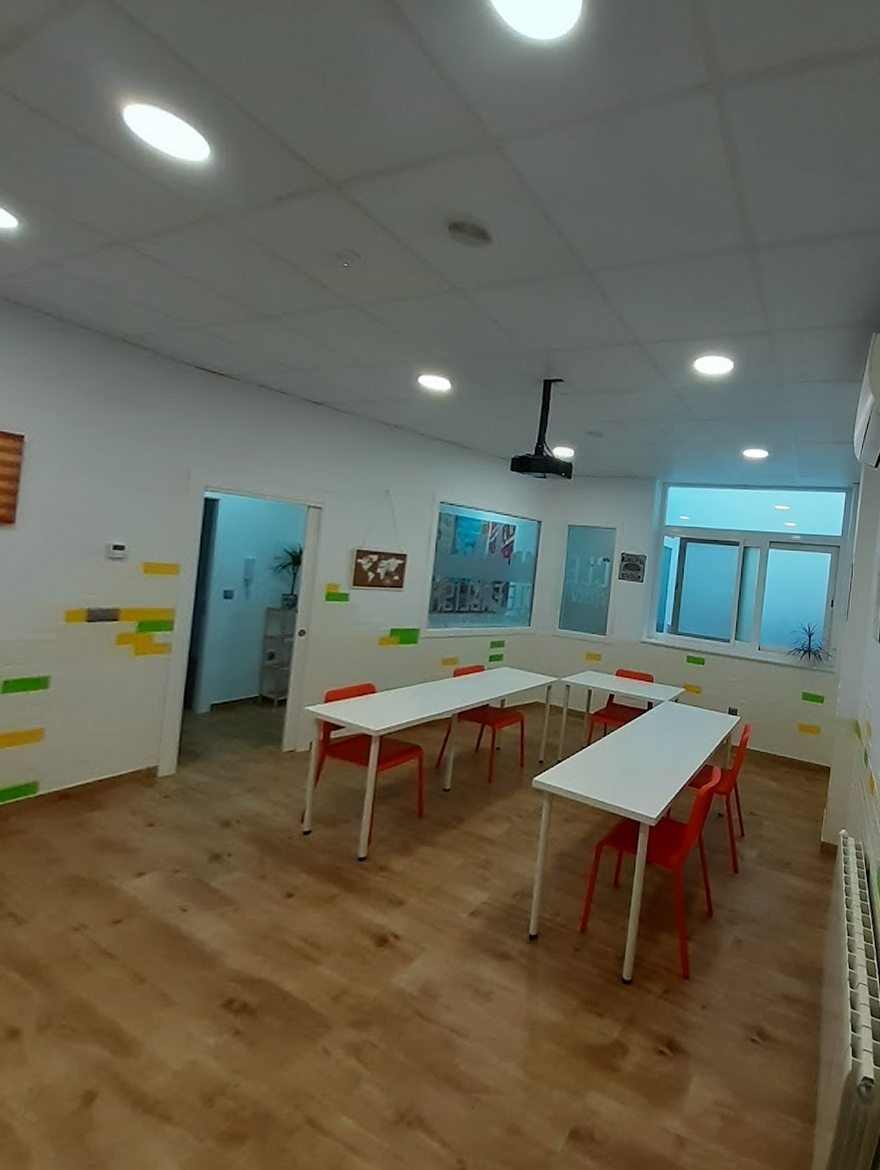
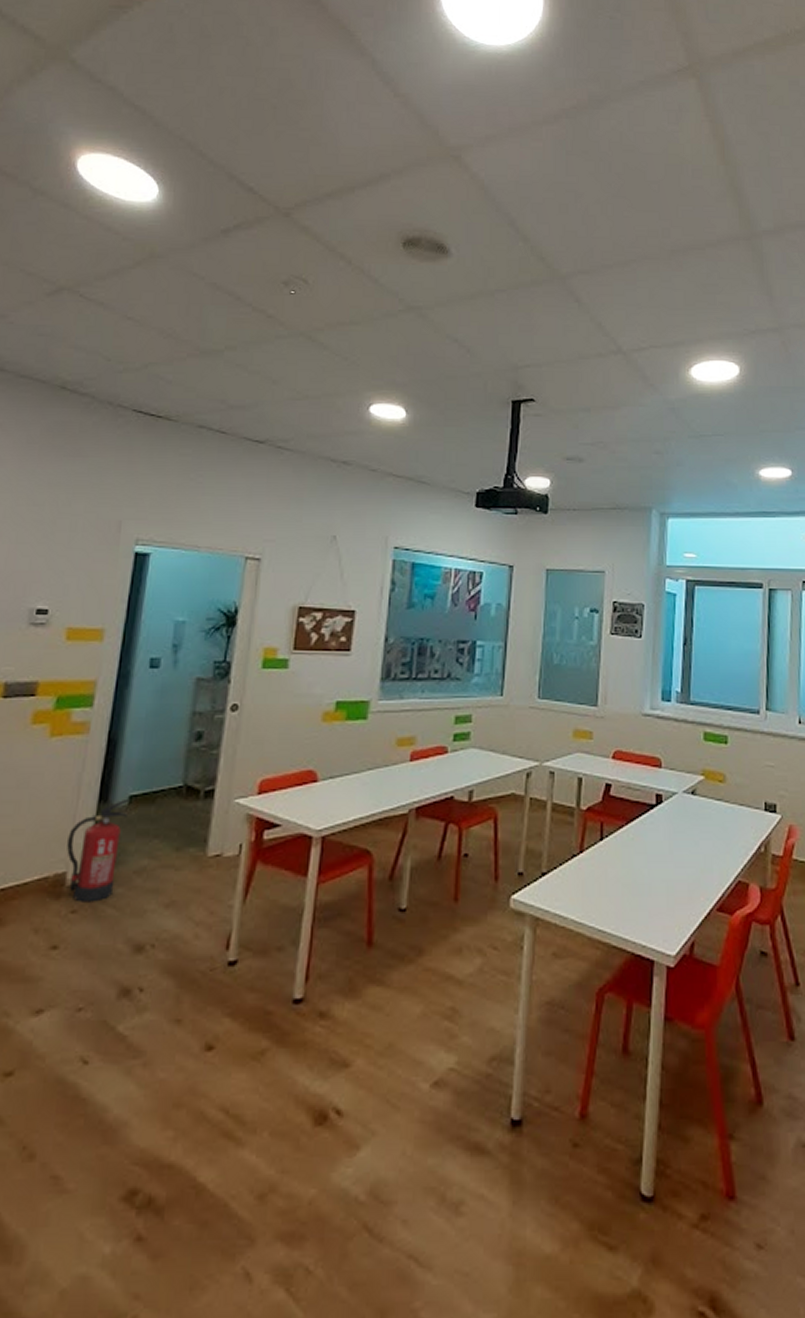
fire extinguisher: none [157,706,212,790] -> present [67,798,130,902]

